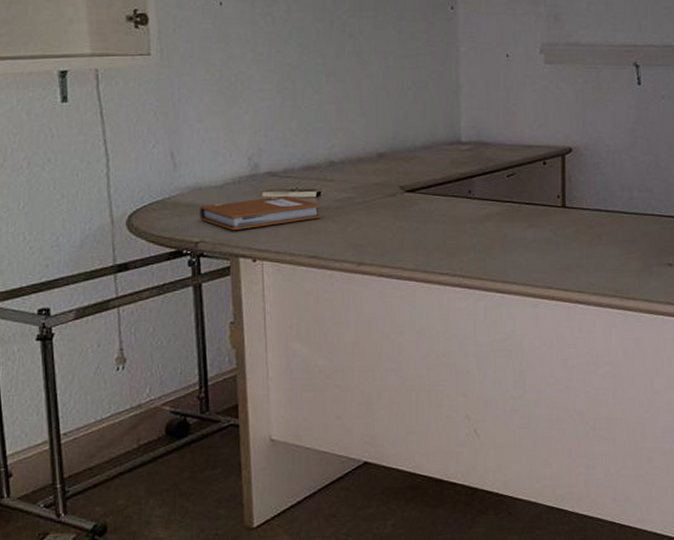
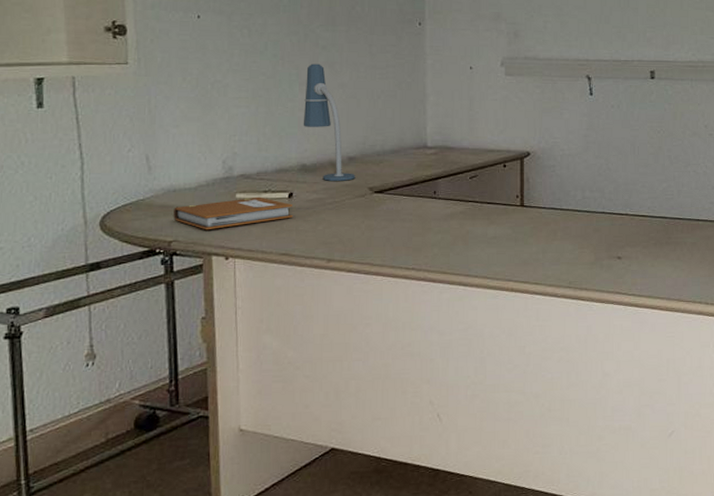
desk lamp: none [330,53,386,179] -> present [303,63,355,181]

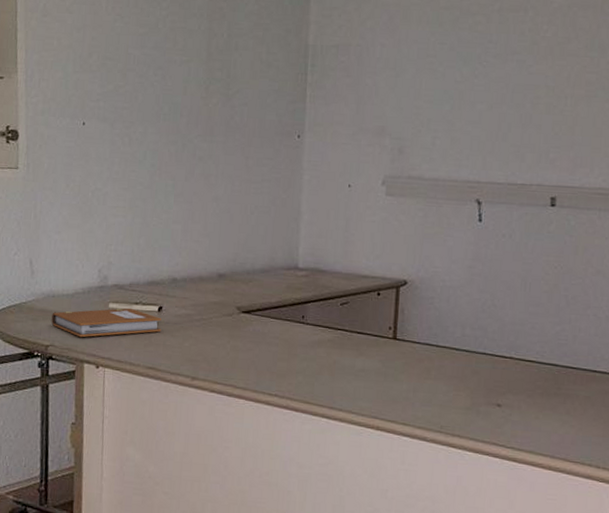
desk lamp: present [303,63,355,181] -> none [176,175,224,298]

